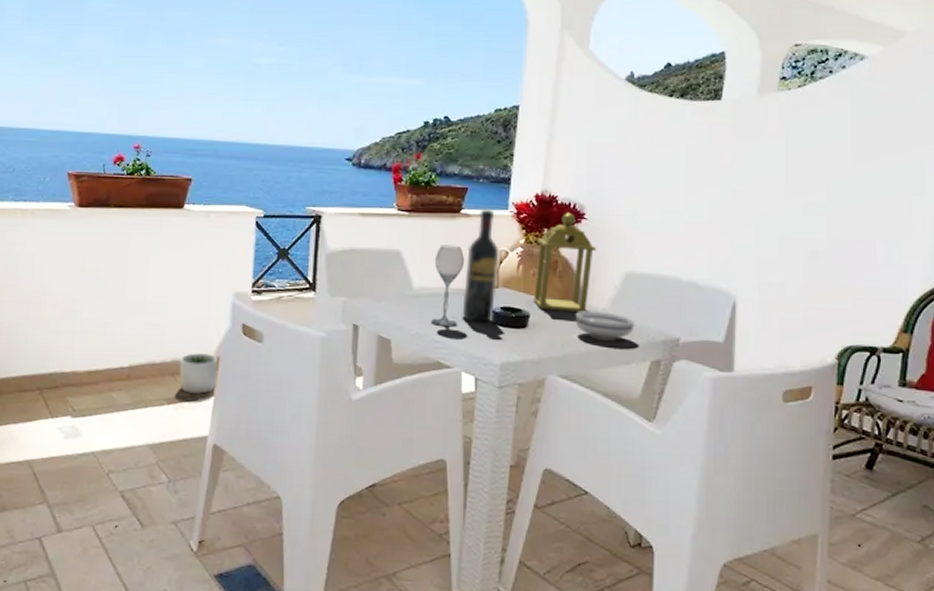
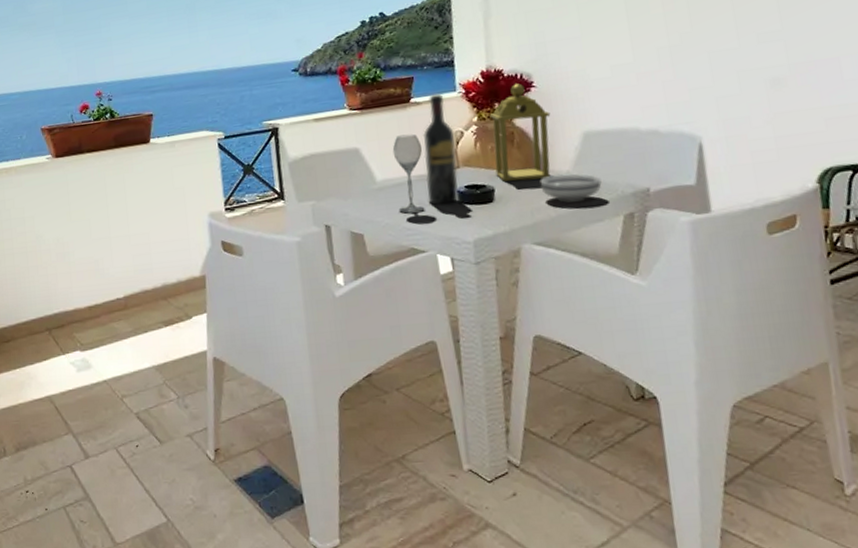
planter: present [179,353,218,395] -> none [169,274,207,314]

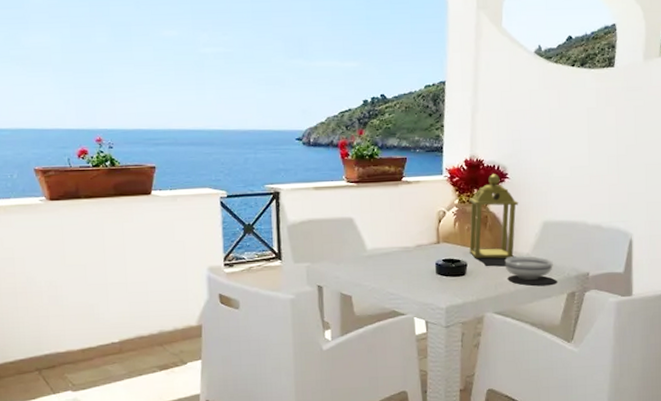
wineglass: present [392,134,425,214] -> none [383,209,409,280]
wine bottle: present [422,93,459,205] -> none [410,175,438,275]

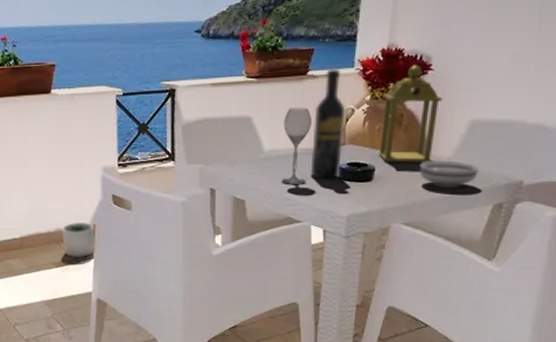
planter: none [165,323,203,360] -> present [62,223,95,258]
wineglass: none [383,209,409,280] -> present [281,107,311,184]
wine bottle: none [410,175,438,275] -> present [310,68,346,180]

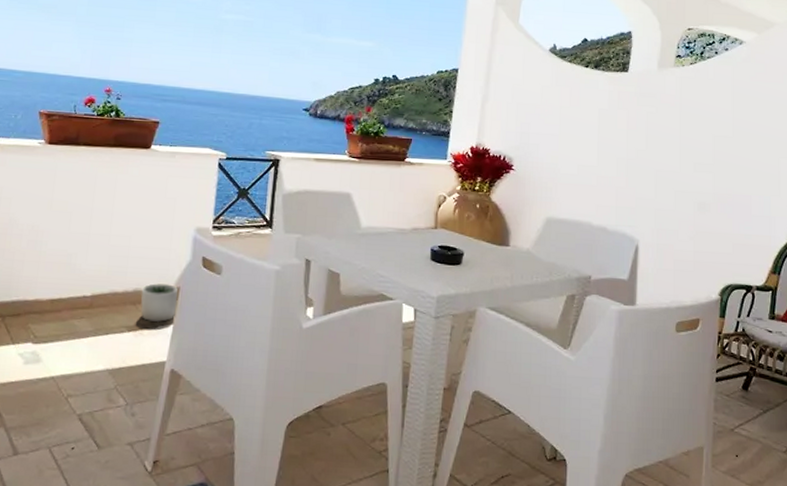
wineglass: present [281,107,311,184] -> none [376,189,407,262]
wine bottle: present [310,68,346,180] -> none [404,158,439,260]
lantern: present [379,65,443,163] -> none [467,164,523,252]
bowl: present [419,159,479,188] -> none [503,250,554,277]

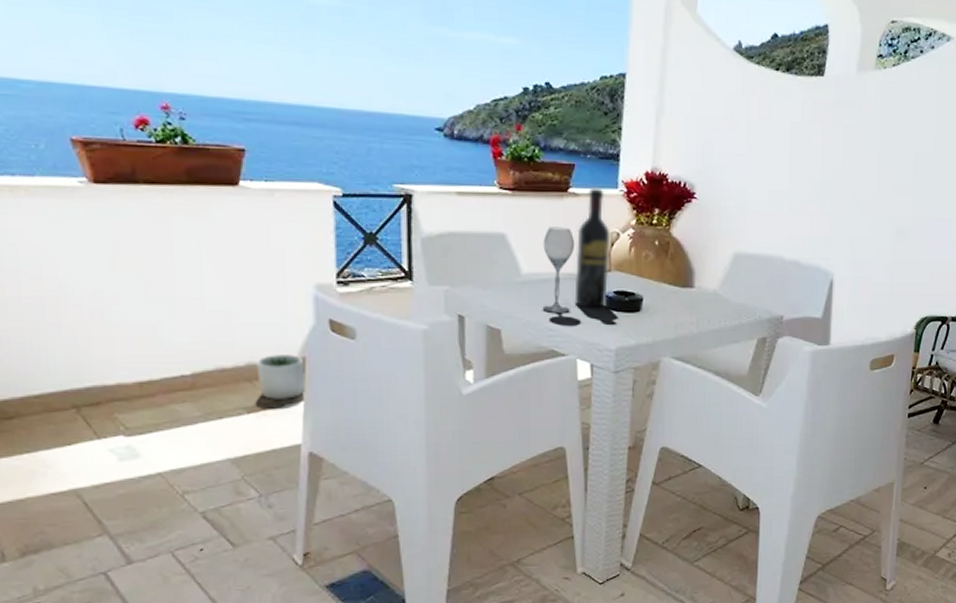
wineglass: none [376,189,407,262] -> present [542,226,574,313]
wine bottle: none [404,158,439,260] -> present [574,187,611,309]

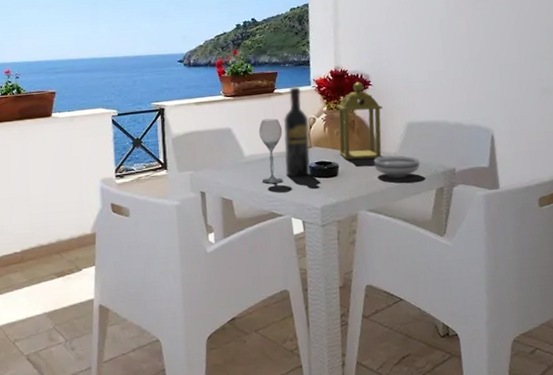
planter: present [256,354,306,401] -> none [63,231,96,266]
lantern: none [646,192,707,294] -> present [336,82,383,160]
bowl: none [687,291,743,321] -> present [373,155,420,178]

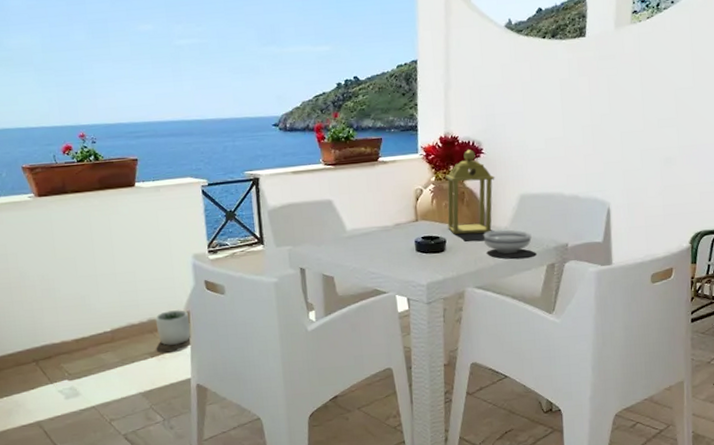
planter: none [63,231,96,266] -> present [155,310,191,346]
wineglass: present [258,118,283,184] -> none [361,189,387,260]
wine bottle: present [283,86,310,178] -> none [388,154,417,253]

